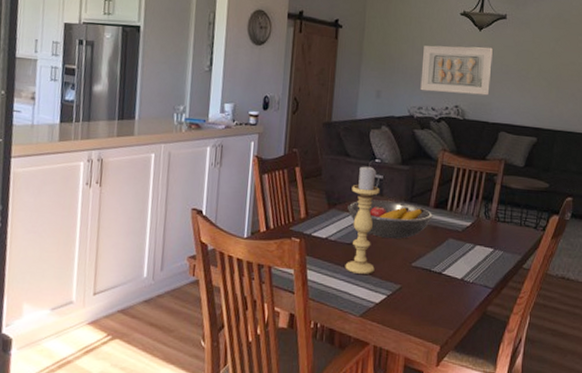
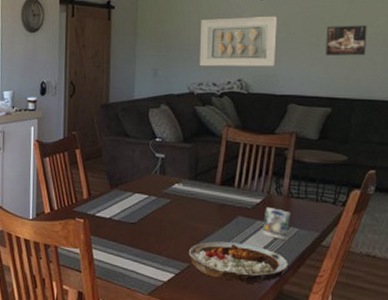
candle holder: present [345,165,380,274] -> none [130,144,162,253]
fruit bowl: present [348,199,433,239] -> none [130,179,220,218]
plate: none [400,263,493,306] -> present [188,241,289,284]
mug: none [470,230,497,262] -> present [262,206,291,240]
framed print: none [534,60,570,91] -> present [326,25,367,56]

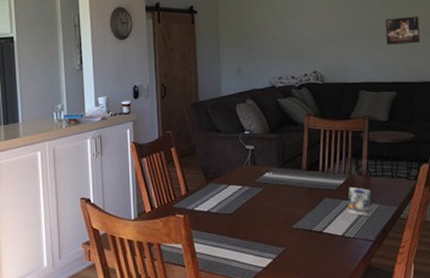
plate: present [188,241,289,284] -> none [283,223,374,262]
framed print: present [199,16,277,67] -> none [276,12,345,62]

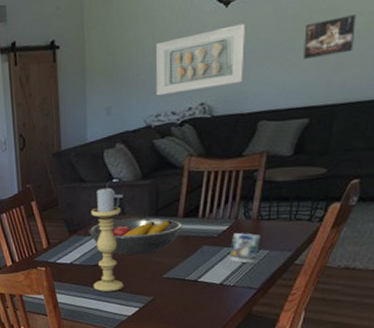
fruit bowl: none [224,168,307,205] -> present [89,217,183,255]
candle holder: none [226,138,258,241] -> present [91,187,124,292]
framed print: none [276,12,345,62] -> present [155,23,245,96]

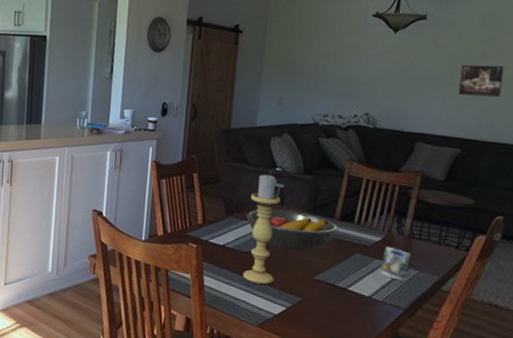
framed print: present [155,23,245,96] -> none [326,49,410,103]

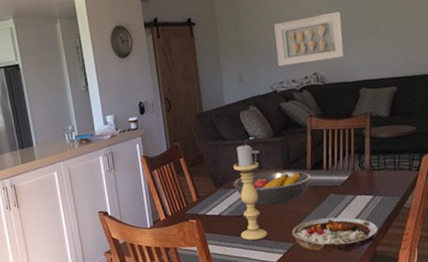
plate: none [301,277,406,324] -> present [291,217,379,252]
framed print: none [326,49,410,103] -> present [274,11,344,67]
mug: present [380,246,412,281] -> none [352,181,375,209]
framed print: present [459,64,504,98] -> none [384,8,420,40]

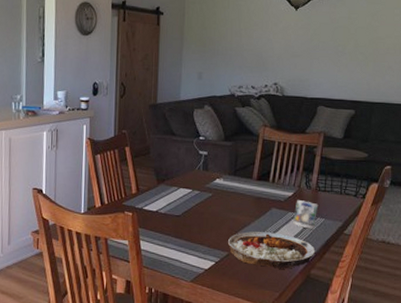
candle holder: present [233,144,268,241] -> none [175,142,205,243]
fruit bowl: present [233,170,312,205] -> none [175,174,256,211]
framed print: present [274,11,344,67] -> none [240,25,309,72]
mug: none [352,181,375,209] -> present [293,199,319,229]

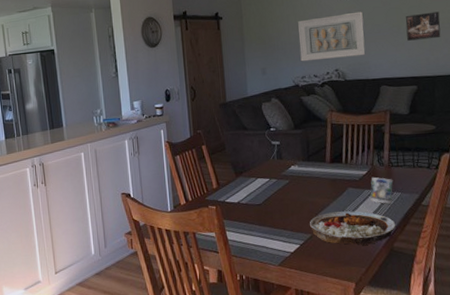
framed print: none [240,25,309,72] -> present [298,11,366,62]
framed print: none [351,35,386,64] -> present [405,11,441,41]

